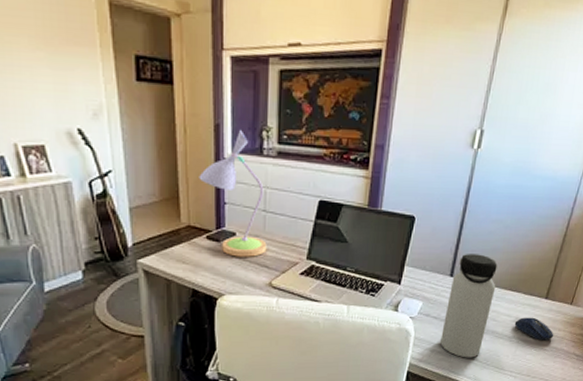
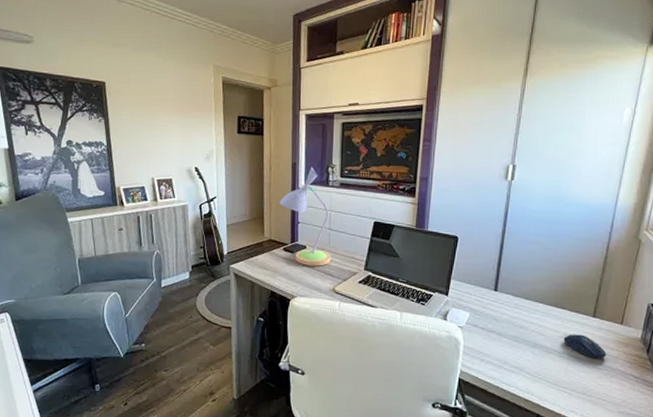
water bottle: present [440,254,498,358] -> none [489,271,541,370]

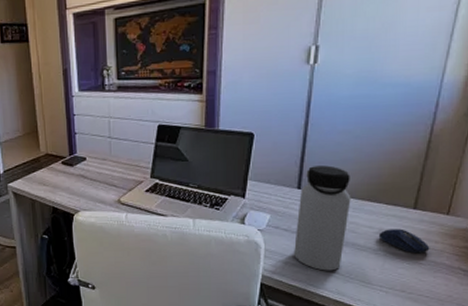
desk lamp: present [279,167,331,266] -> none [53,72,114,178]
water bottle: none [489,271,541,370] -> present [294,165,351,271]

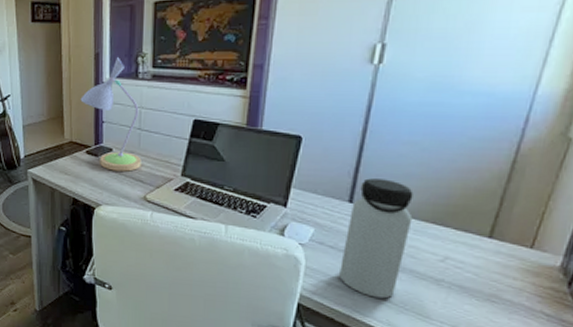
desk lamp: none [53,72,114,178] -> present [80,57,142,172]
computer mouse: present [378,228,430,254] -> none [443,257,506,290]

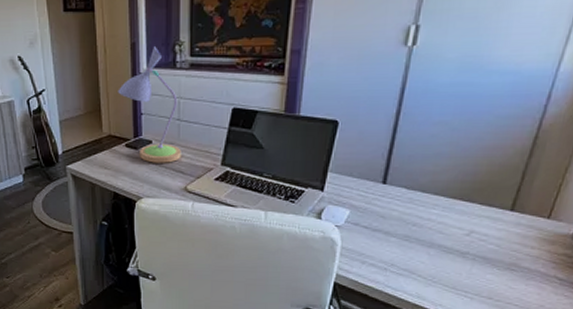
water bottle: present [339,178,414,299] -> none [373,159,443,273]

